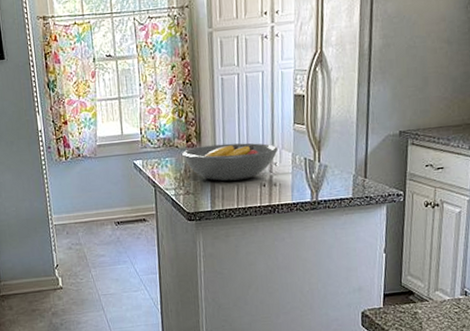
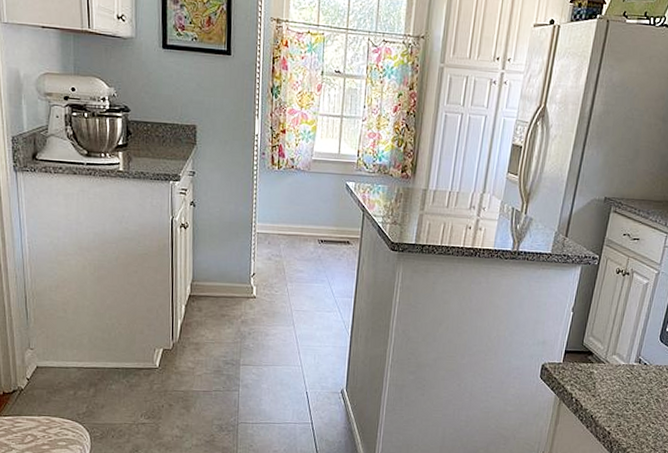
fruit bowl: present [182,143,279,182] -> none [395,178,490,219]

